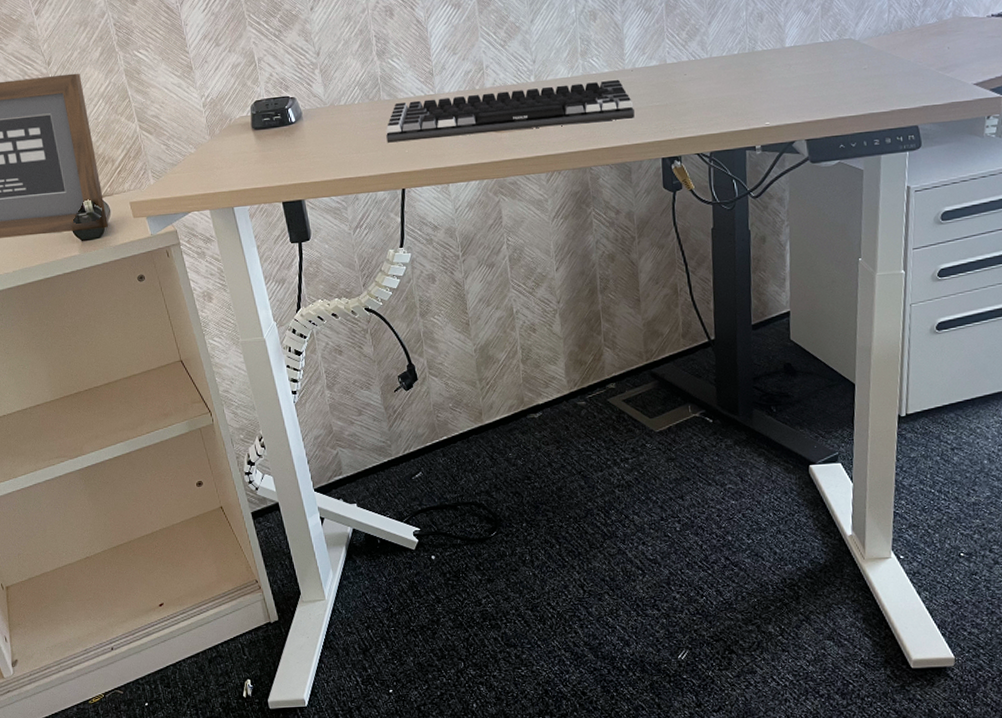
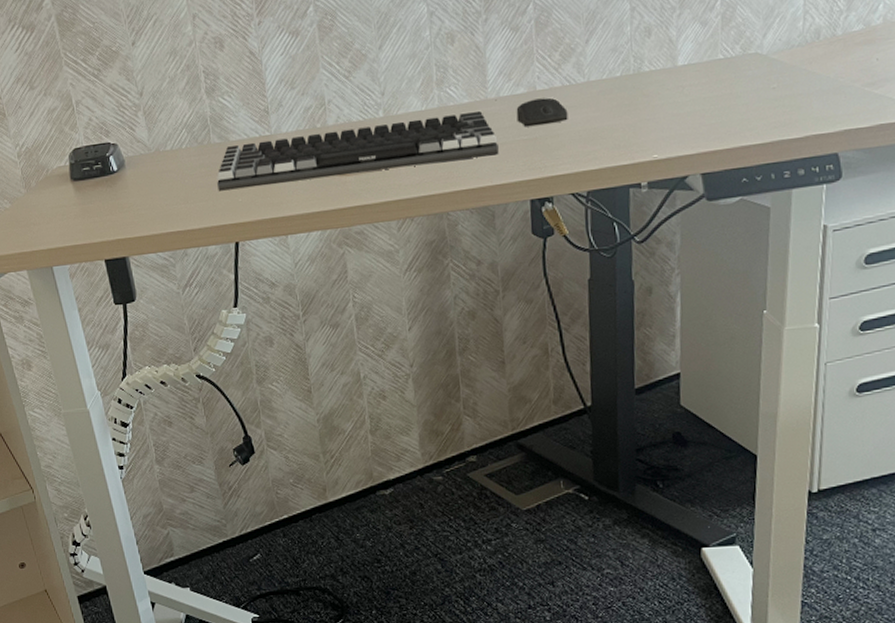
computer mouse: none [649,70,694,95] -> present [516,97,568,127]

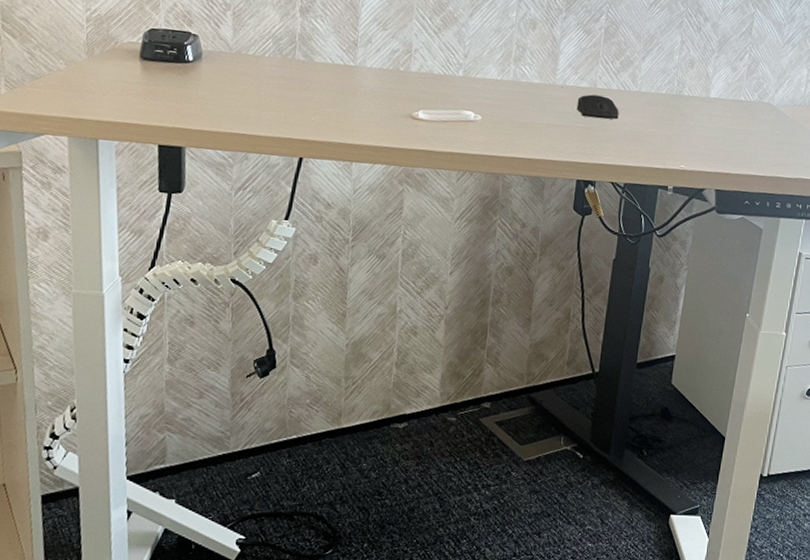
computer keyboard: present [217,111,499,191] -> none [292,66,558,134]

